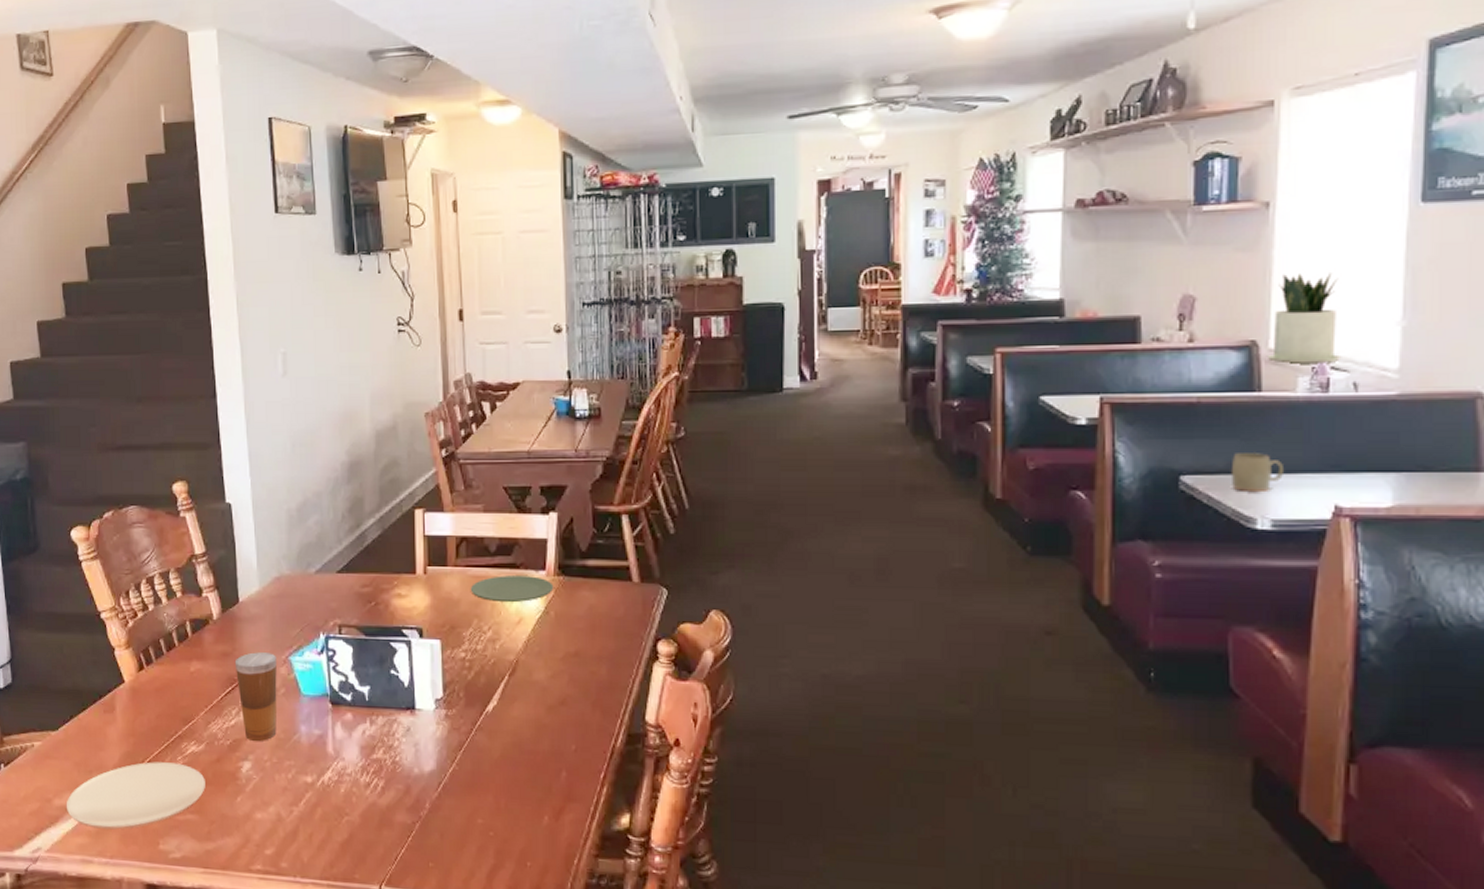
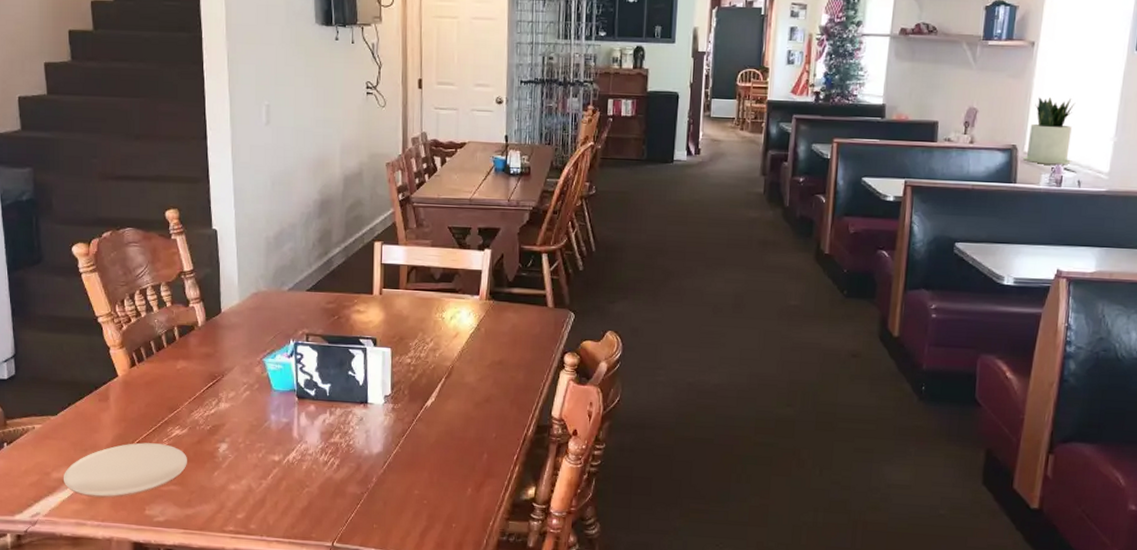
beverage cup: present [234,652,278,742] -> none [216,354,252,428]
plate: present [470,574,554,603] -> none [417,298,485,320]
mug: present [1230,453,1283,491] -> none [989,228,1026,257]

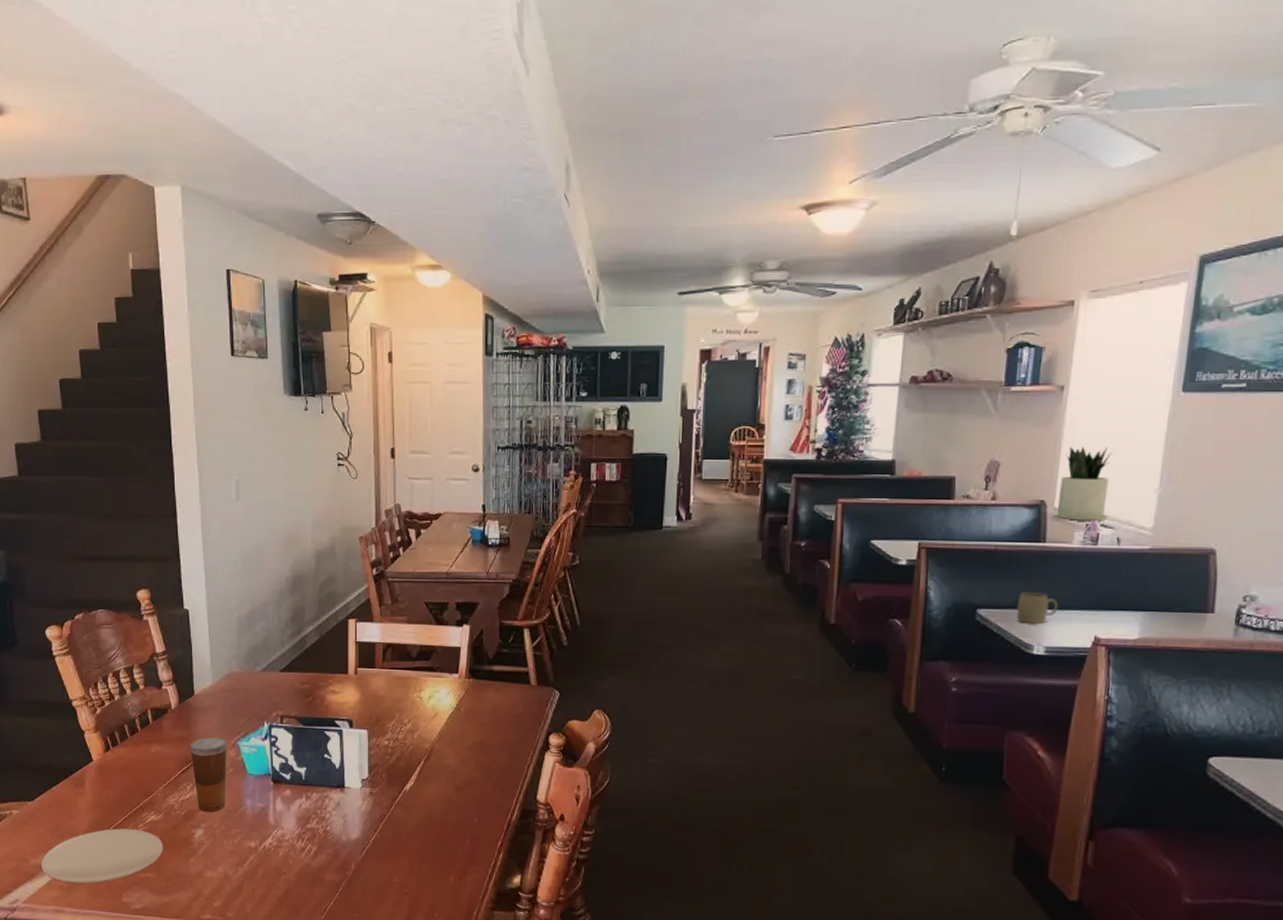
beverage cup: none [216,354,252,428] -> present [190,737,226,813]
mug: none [989,228,1026,257] -> present [1016,592,1058,624]

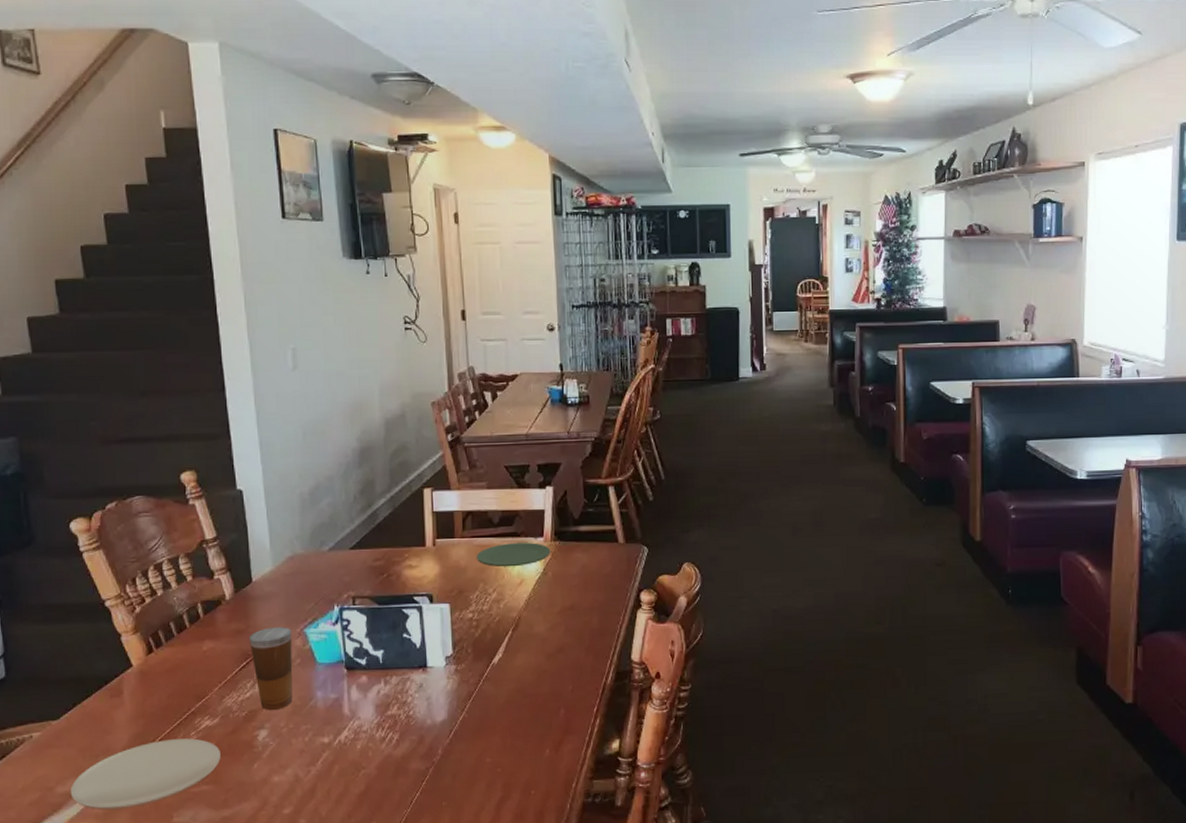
plate: none [394,676,465,700] -> present [476,542,551,567]
mug: present [1016,592,1058,624] -> none [1060,422,1094,451]
planter: present [1052,447,1113,521] -> none [1082,290,1129,357]

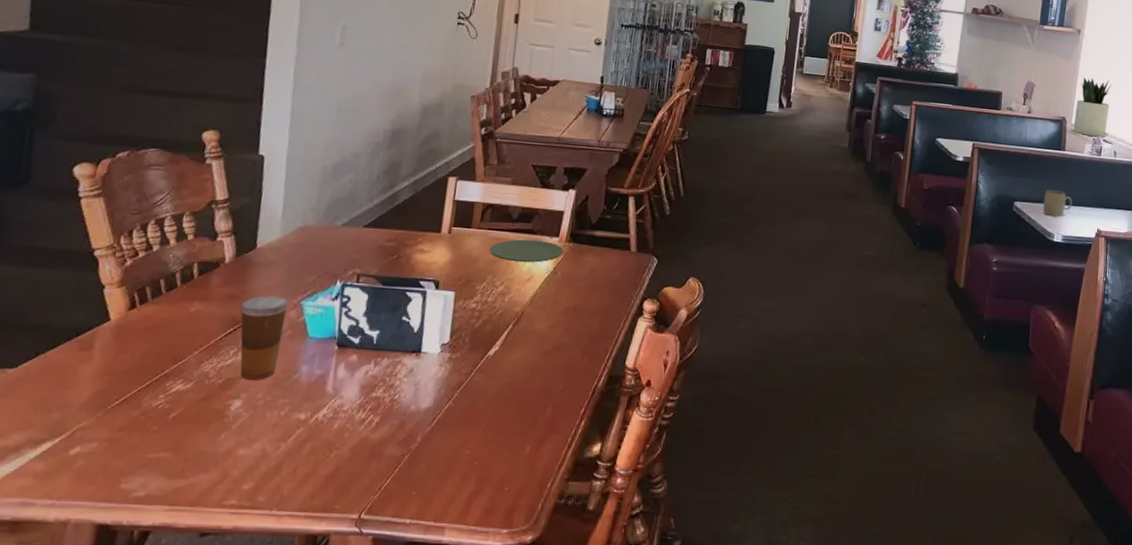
plate: present [70,738,221,810] -> none [11,400,188,470]
mug: none [1060,422,1094,451] -> present [1042,190,1072,217]
planter: none [1082,290,1129,357] -> present [1070,77,1112,137]

